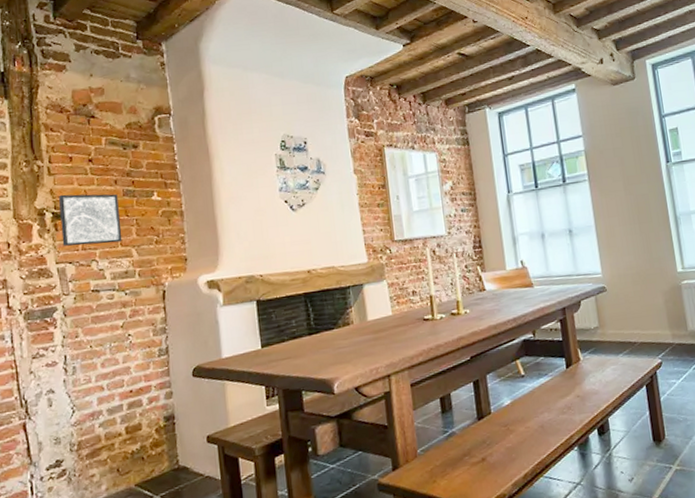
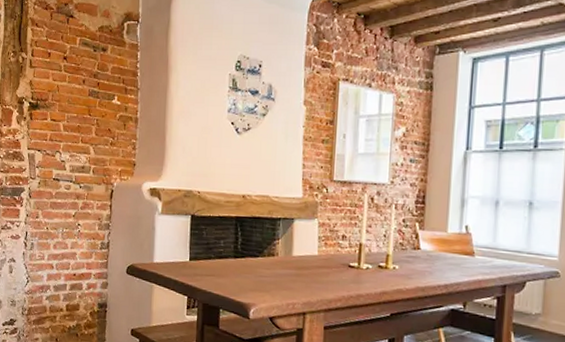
wall art: present [59,193,123,246] -> none [34,87,84,139]

